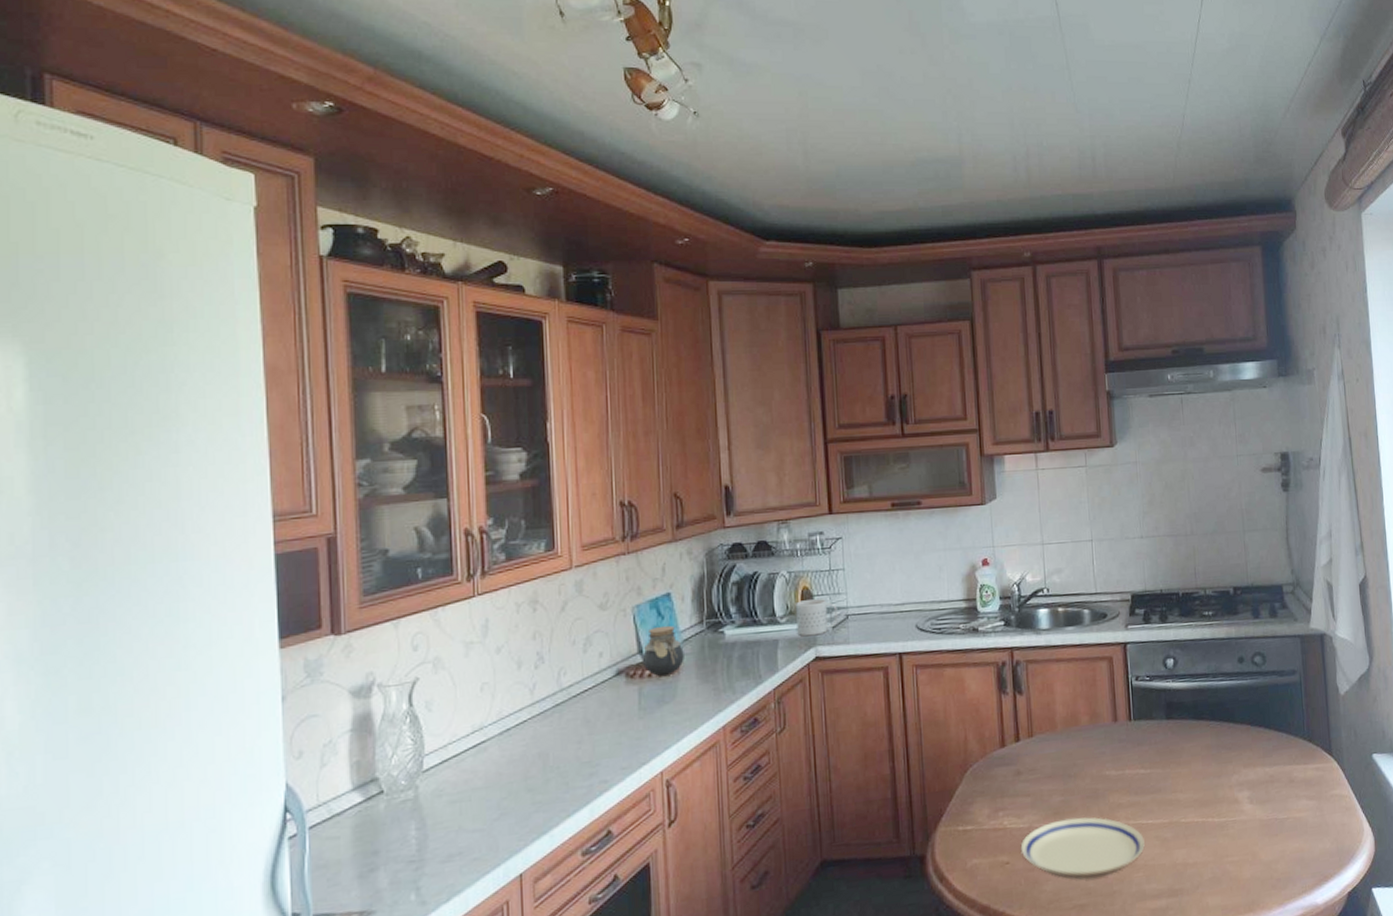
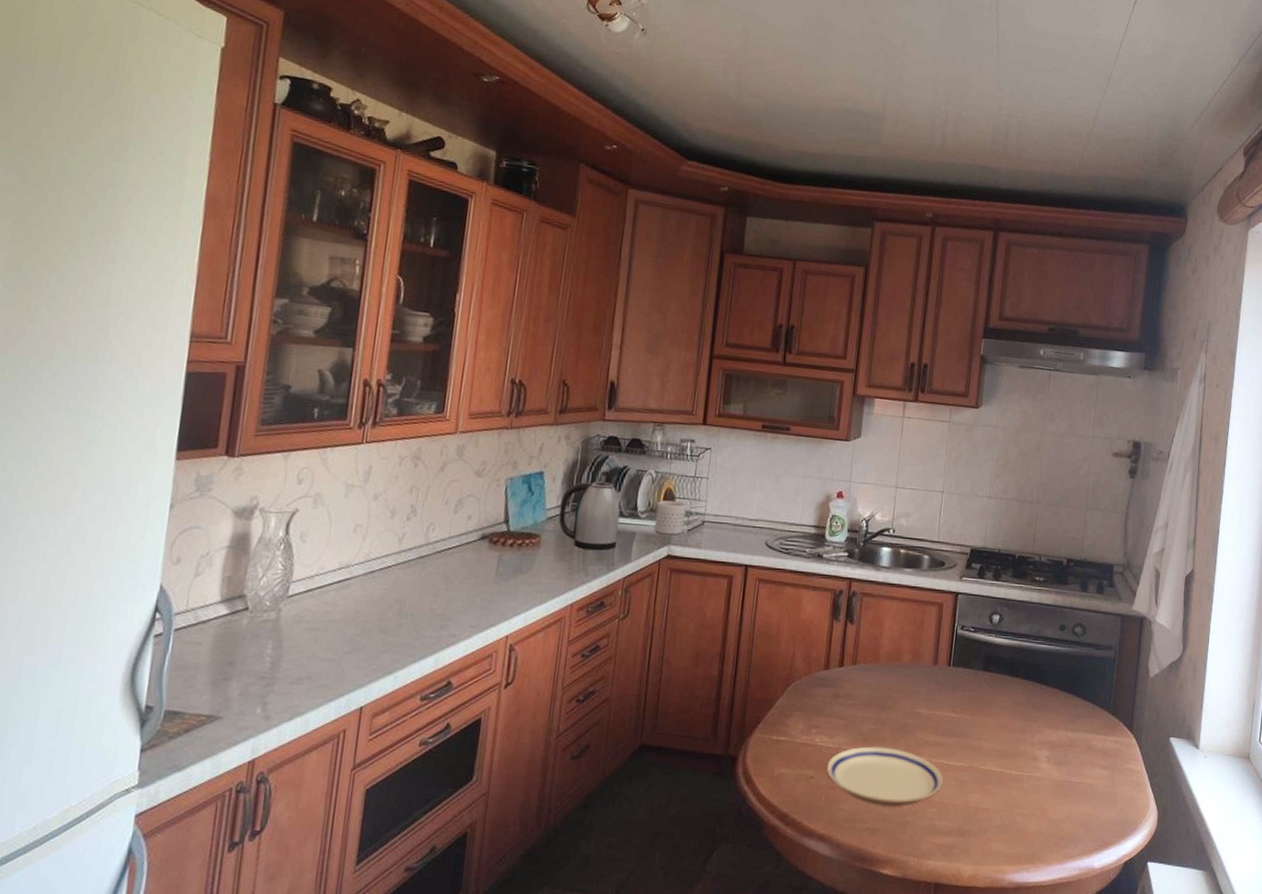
jar: present [643,625,684,676] -> none [507,501,547,548]
kettle: none [694,591,761,666] -> present [558,480,624,550]

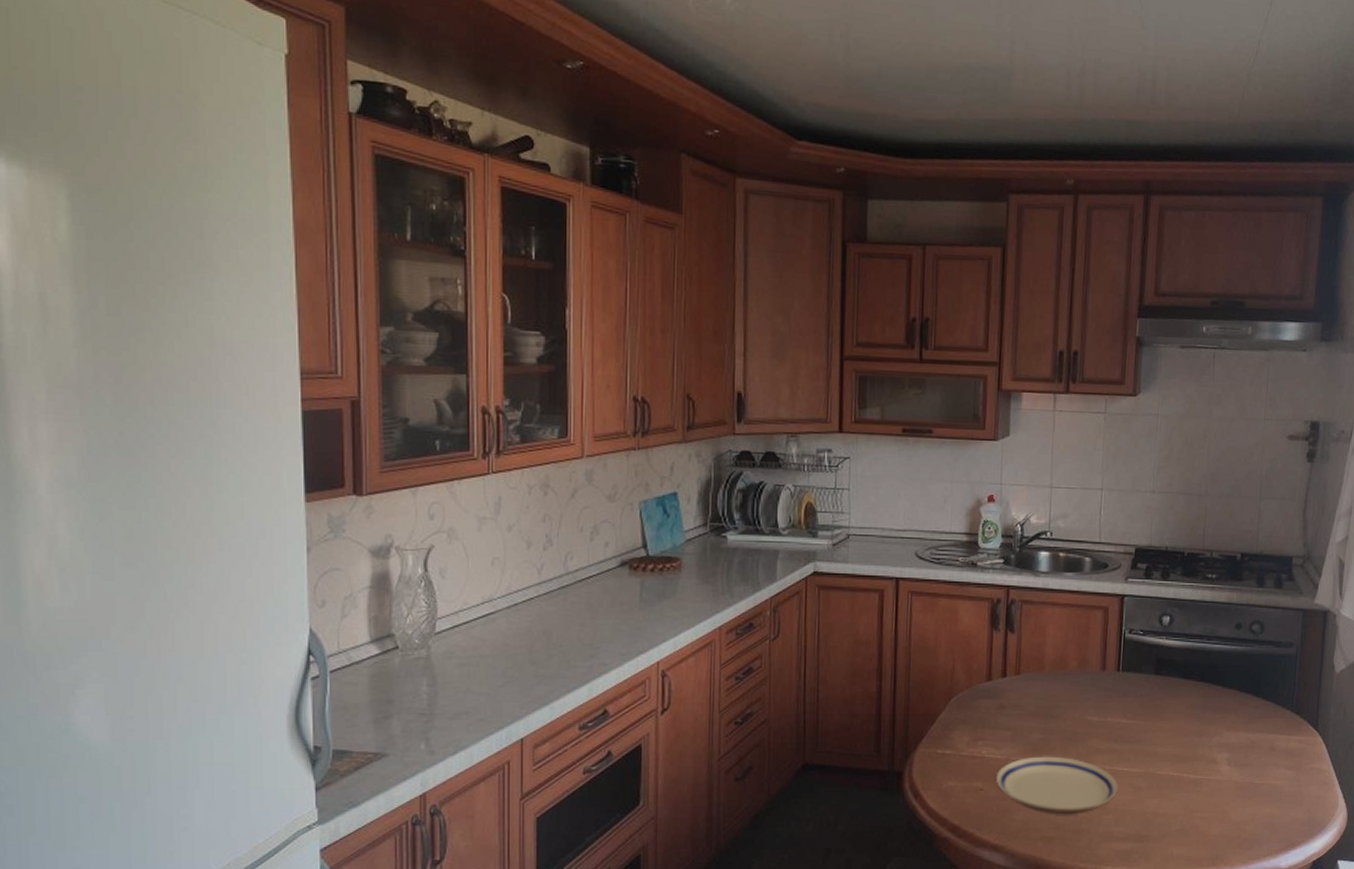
kettle: present [558,480,624,550] -> none [698,498,762,570]
mug: present [654,500,696,535] -> none [798,515,839,551]

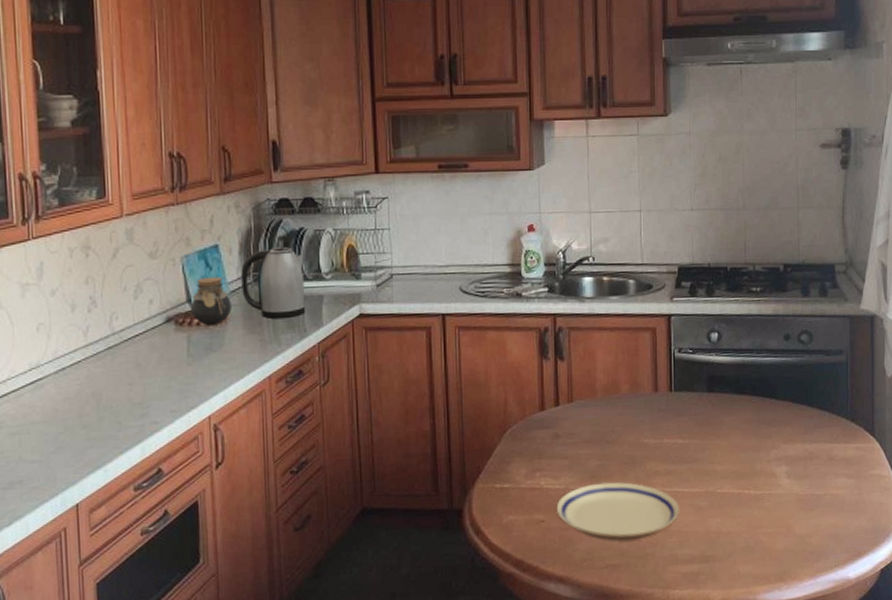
jar: none [647,523,687,572] -> present [192,276,232,325]
kettle: none [698,498,762,570] -> present [241,246,306,319]

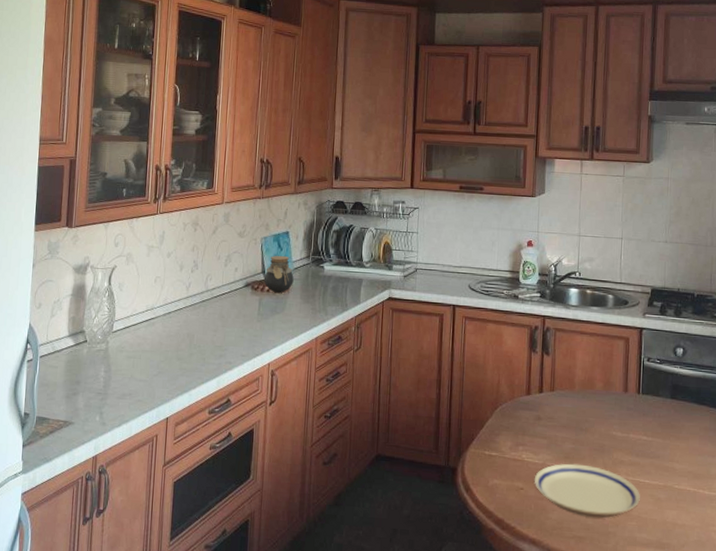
kettle: present [241,246,306,319] -> none [302,237,351,294]

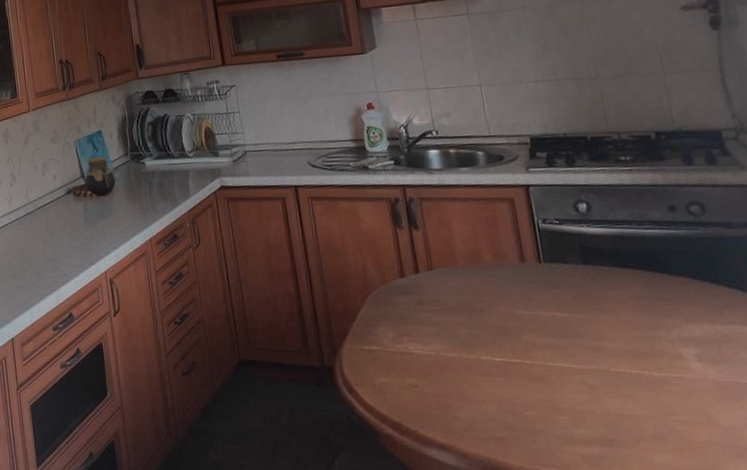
plate: present [534,463,640,518] -> none [428,352,568,414]

